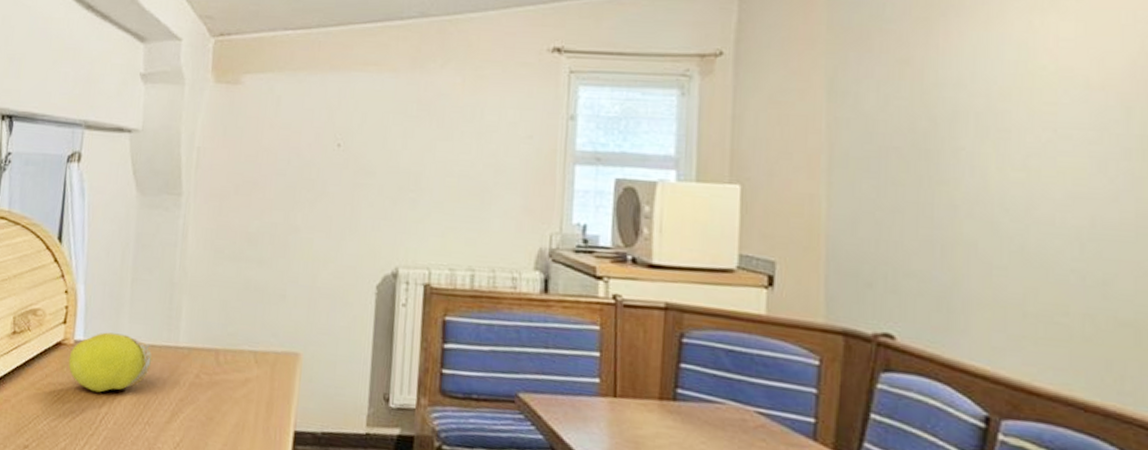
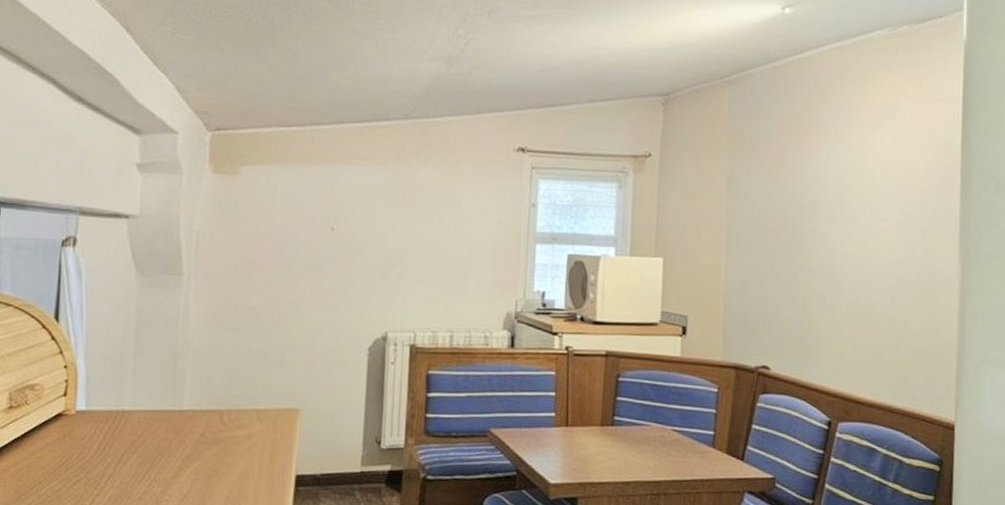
fruit: present [68,332,153,393] -> none [70,401,157,456]

